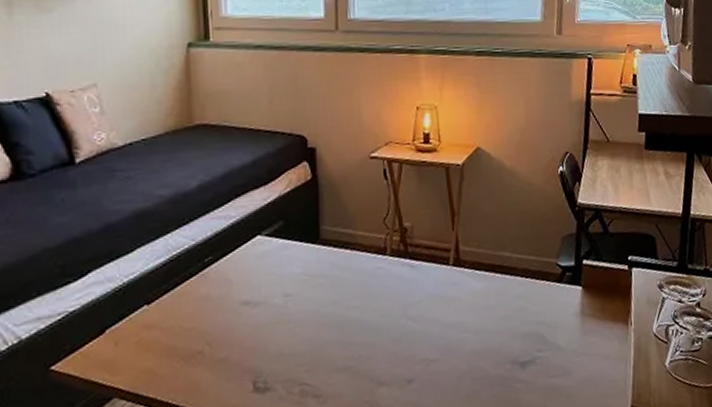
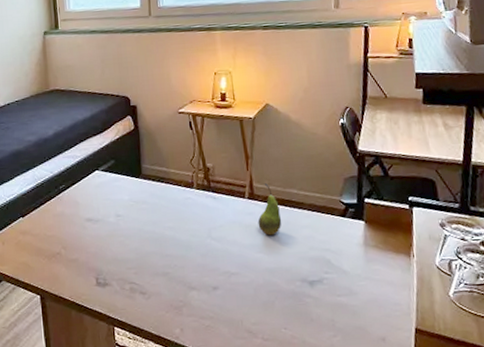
fruit: none [463,245,492,310] -> present [258,183,282,236]

